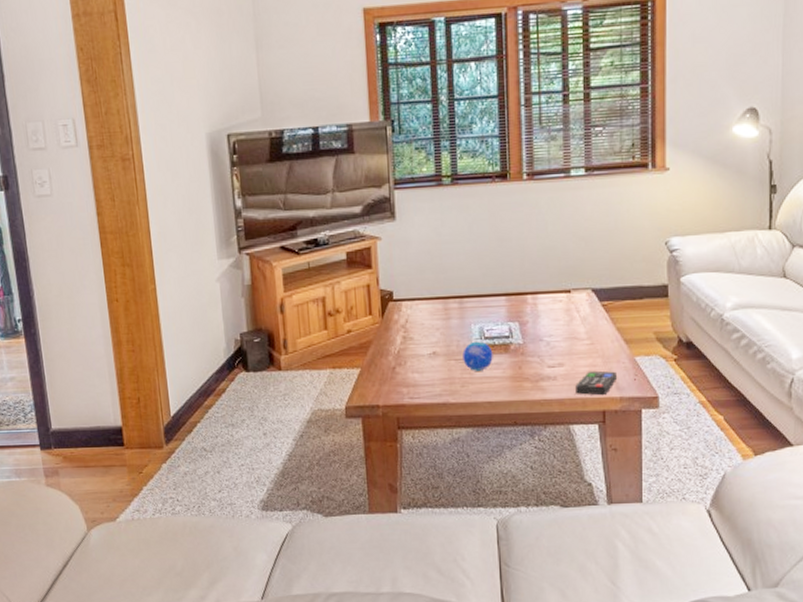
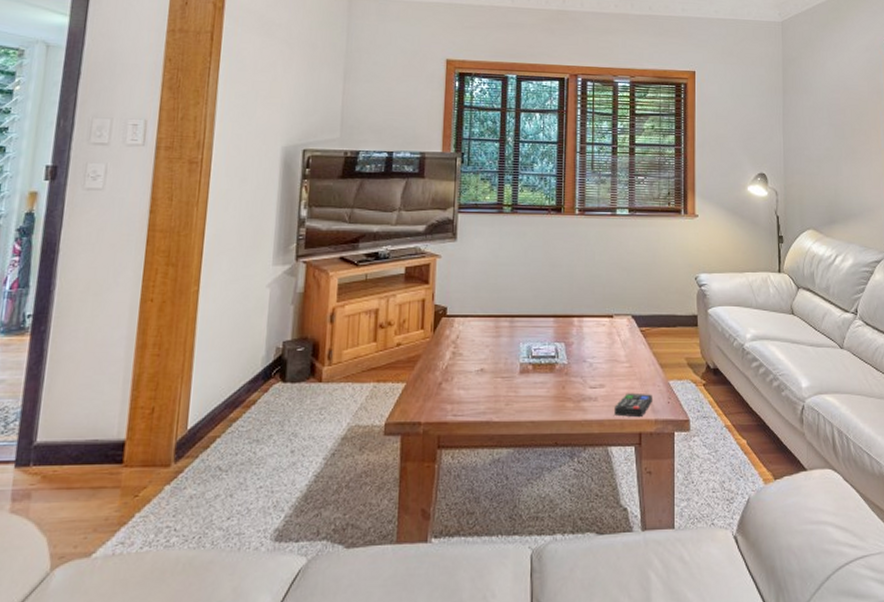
decorative orb: present [463,341,493,371] -> none [509,360,539,390]

